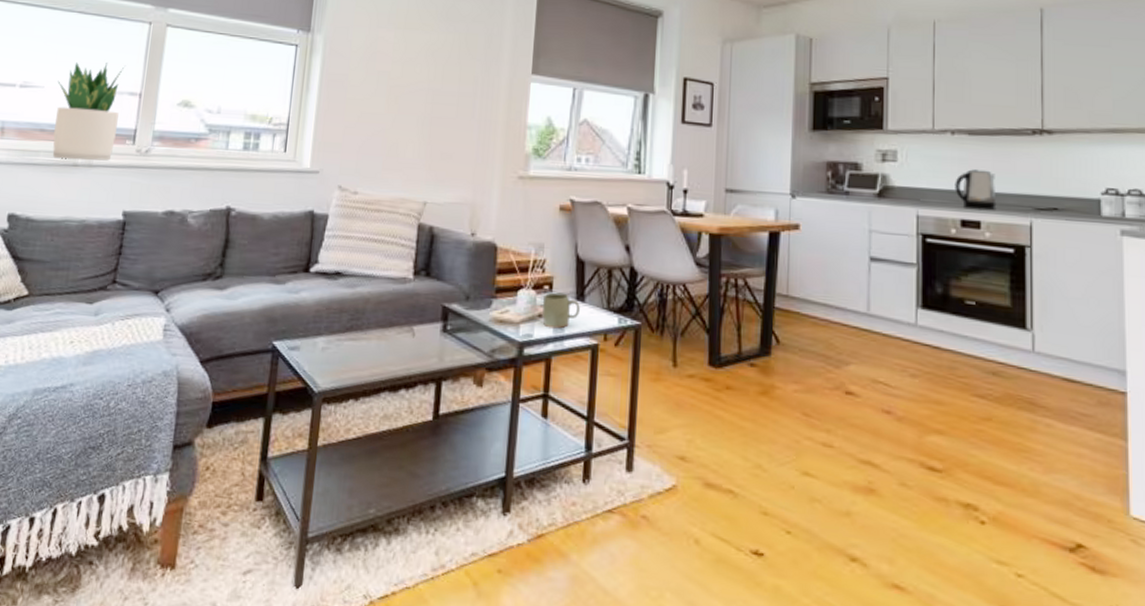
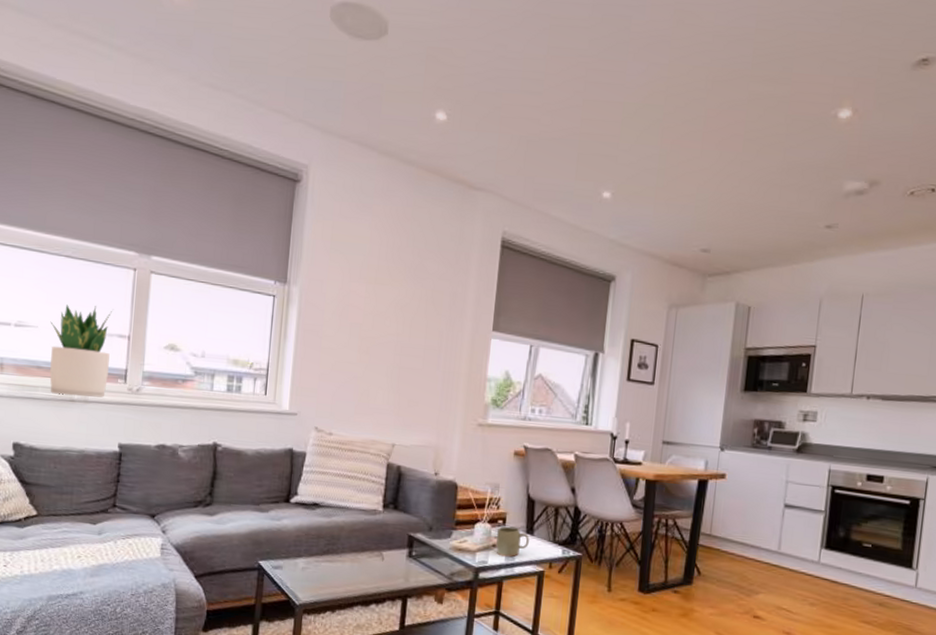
kettle: present [955,169,997,211] -> none [864,430,901,468]

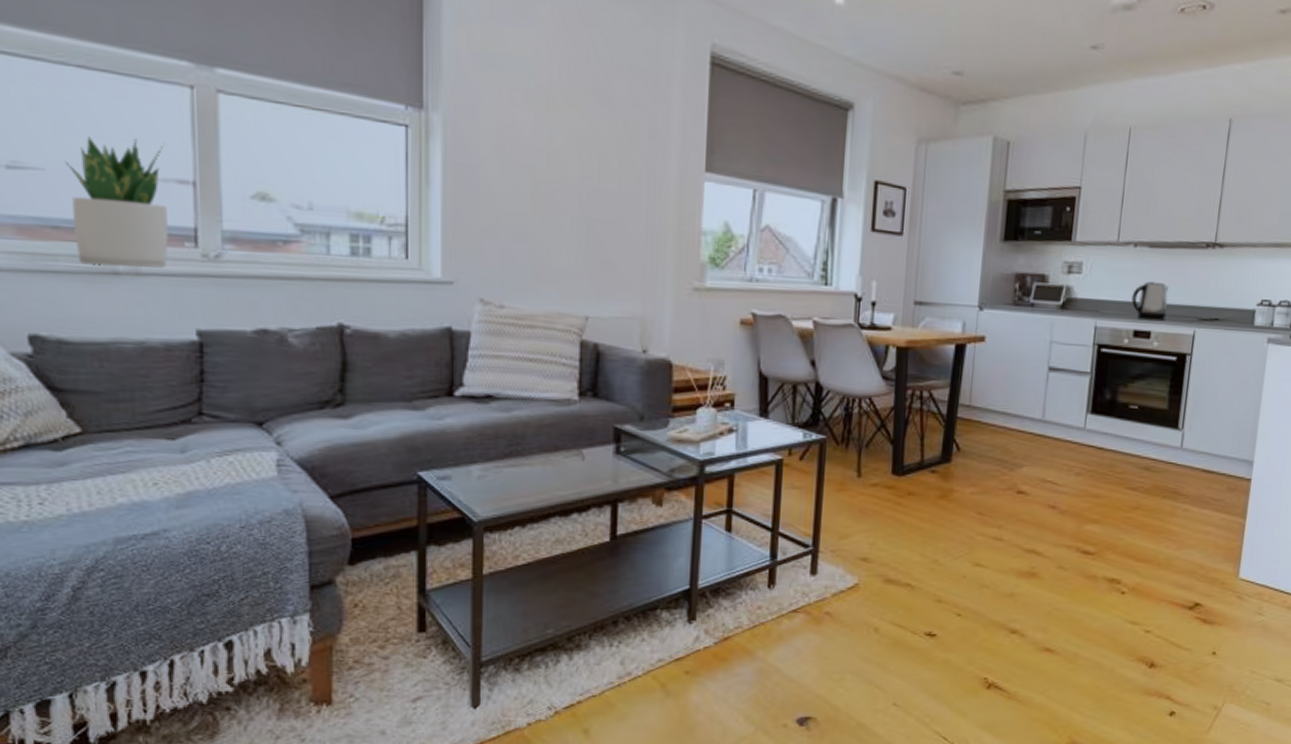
mug: present [495,526,529,557] -> none [723,409,763,446]
kettle: none [864,430,901,468] -> present [1131,281,1169,322]

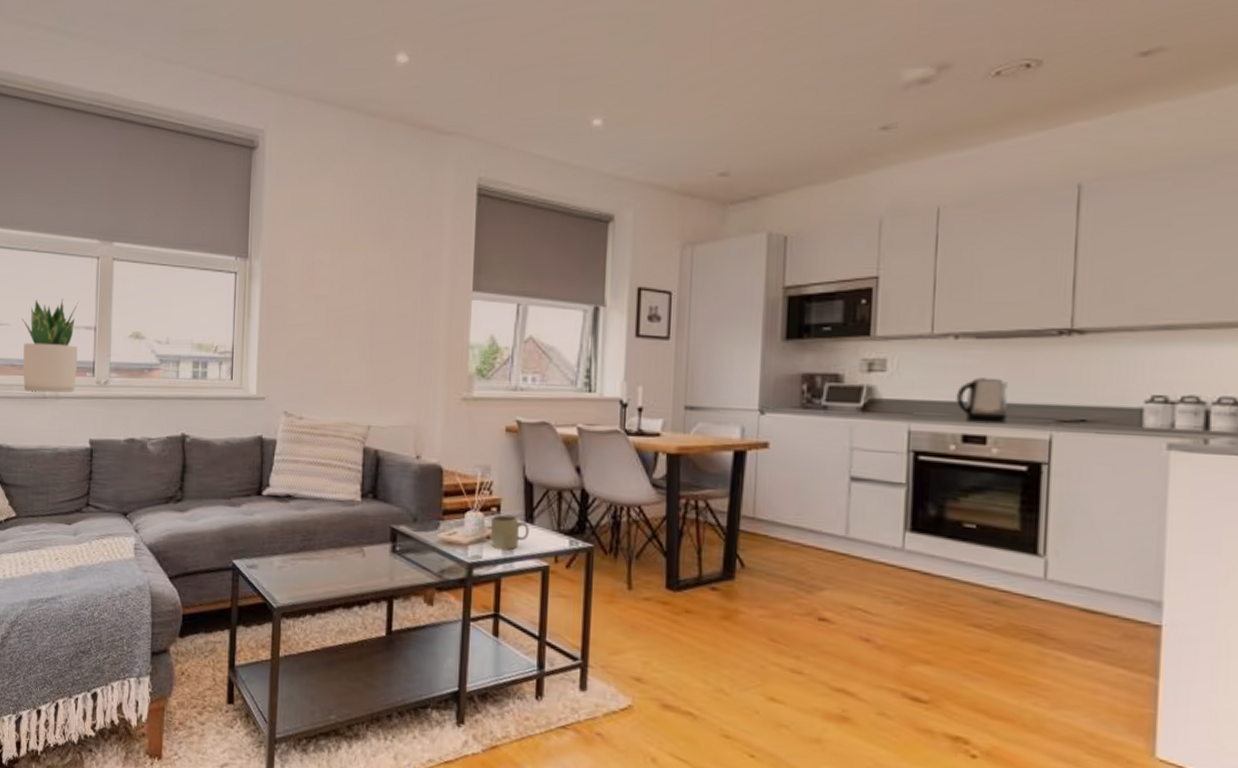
mug: none [723,409,763,446] -> present [490,514,529,550]

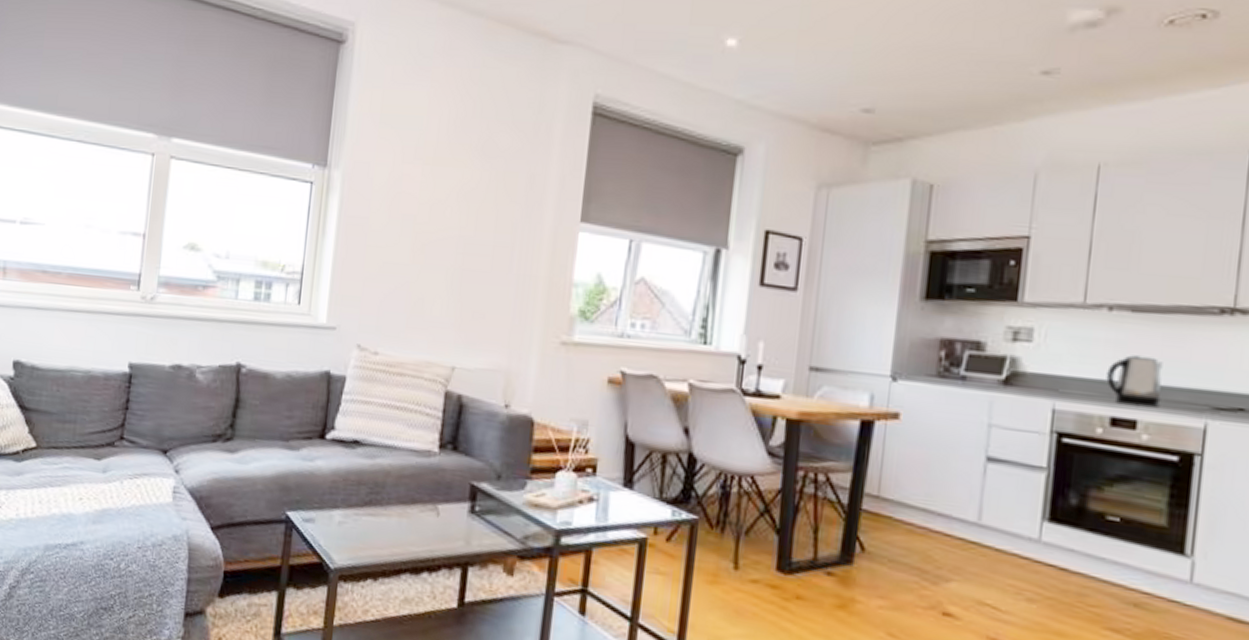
planter: present [21,299,78,393] -> none [55,197,126,308]
mug: present [490,514,529,550] -> none [583,476,627,518]

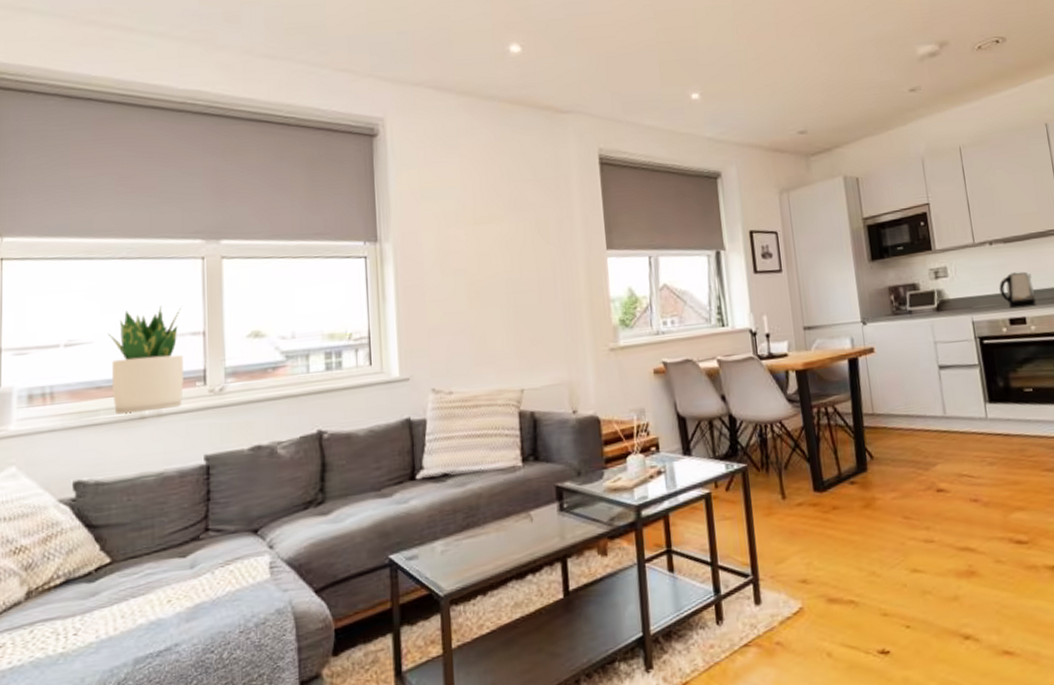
planter: none [55,197,126,308] -> present [108,306,184,415]

